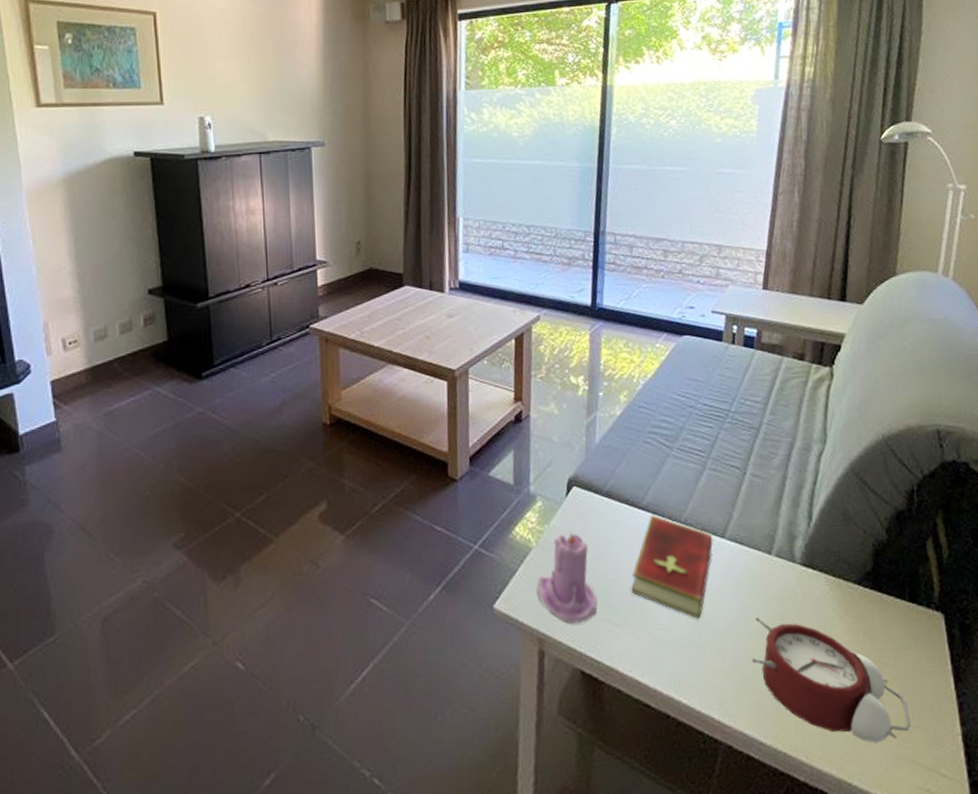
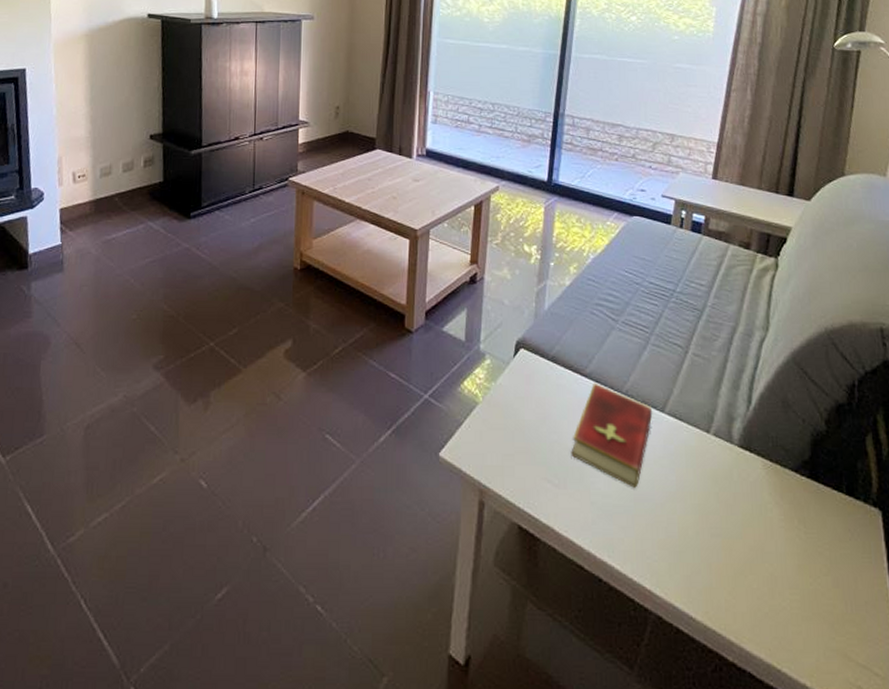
candle: present [537,531,598,624] -> none [481,391,538,480]
alarm clock: present [751,617,911,743] -> none [685,493,844,632]

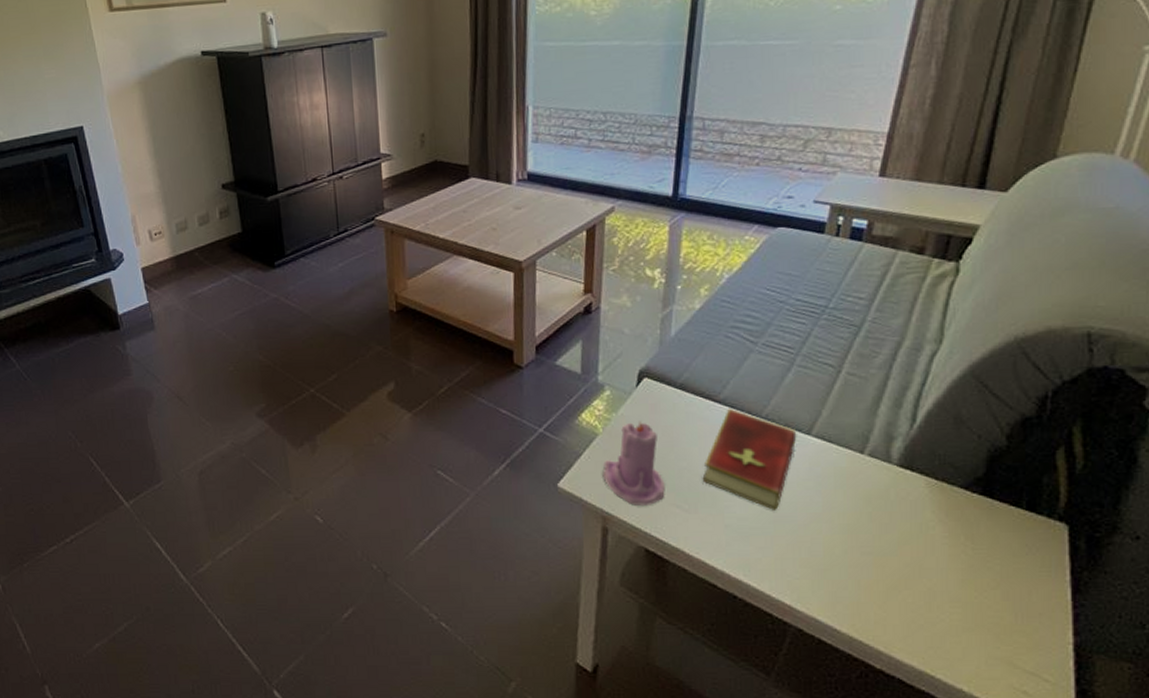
candle: none [481,391,538,480] -> present [602,420,665,507]

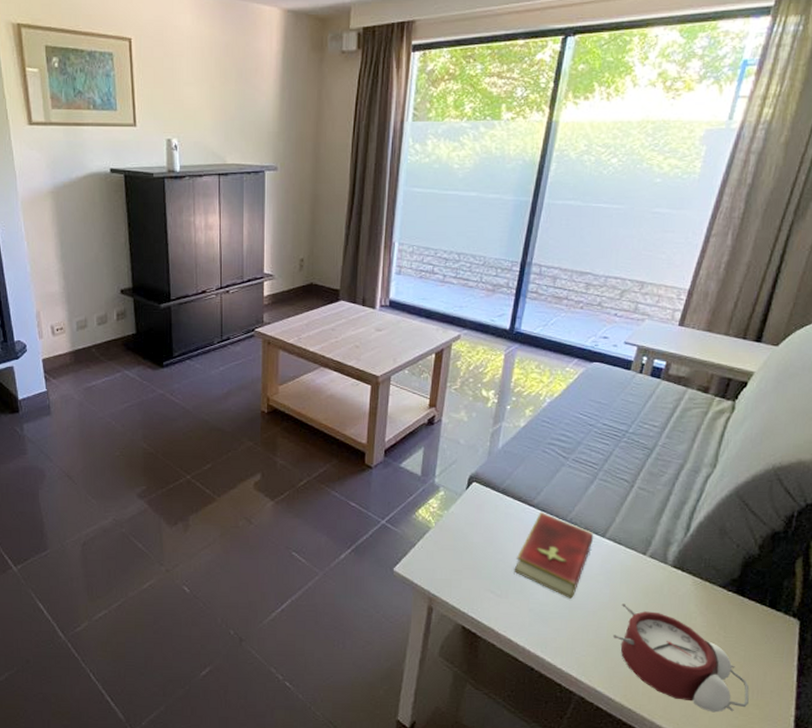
candle: present [602,420,665,507] -> none [432,518,483,591]
alarm clock: none [831,513,1011,642] -> present [612,603,749,713]

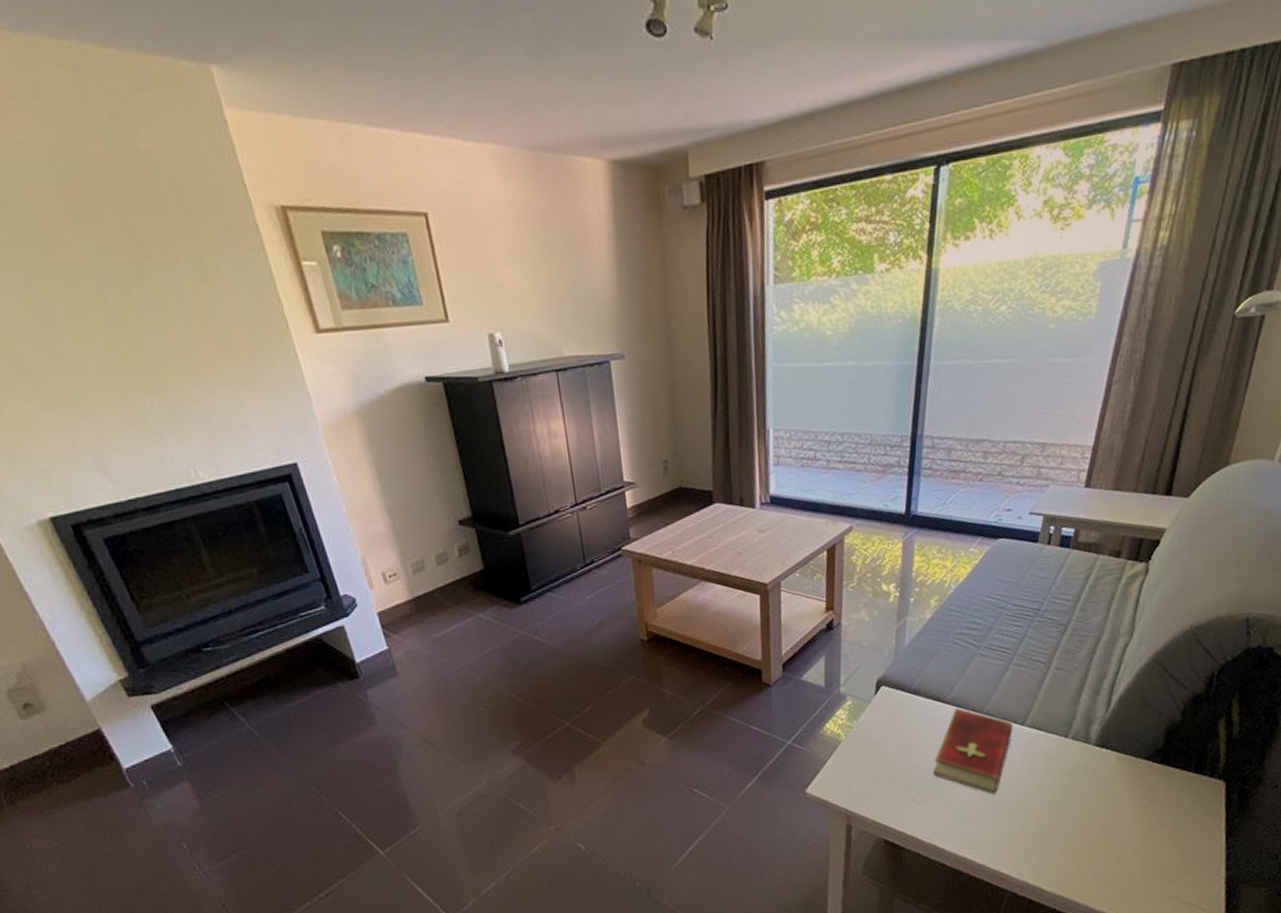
alarm clock: present [612,603,749,713] -> none [1040,791,1180,887]

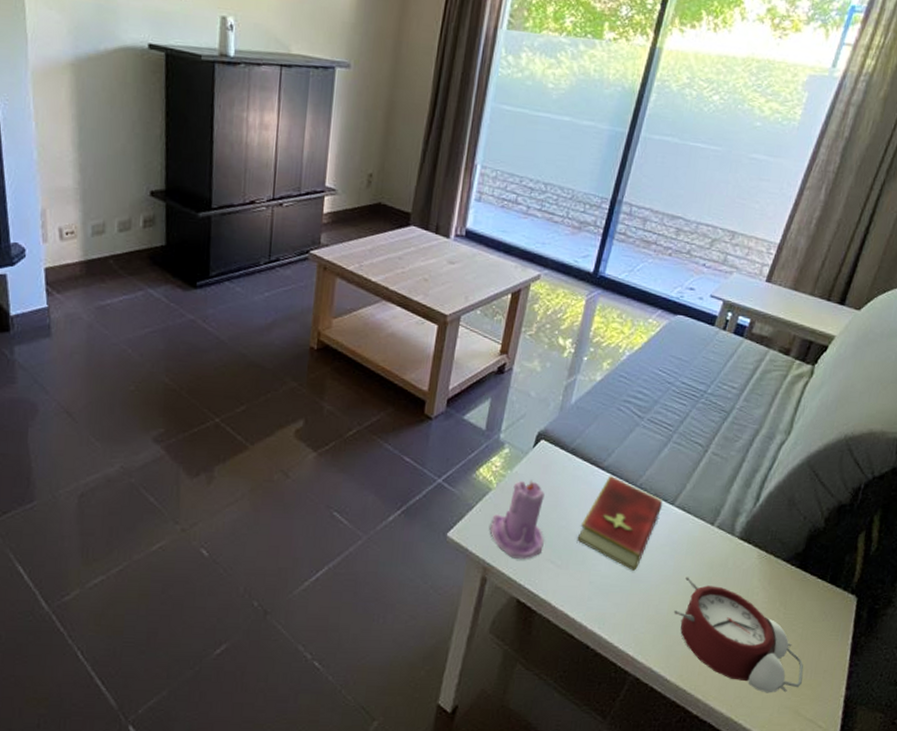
candle: none [846,725,901,803] -> present [490,479,545,560]
alarm clock: none [1040,791,1180,887] -> present [673,577,804,693]

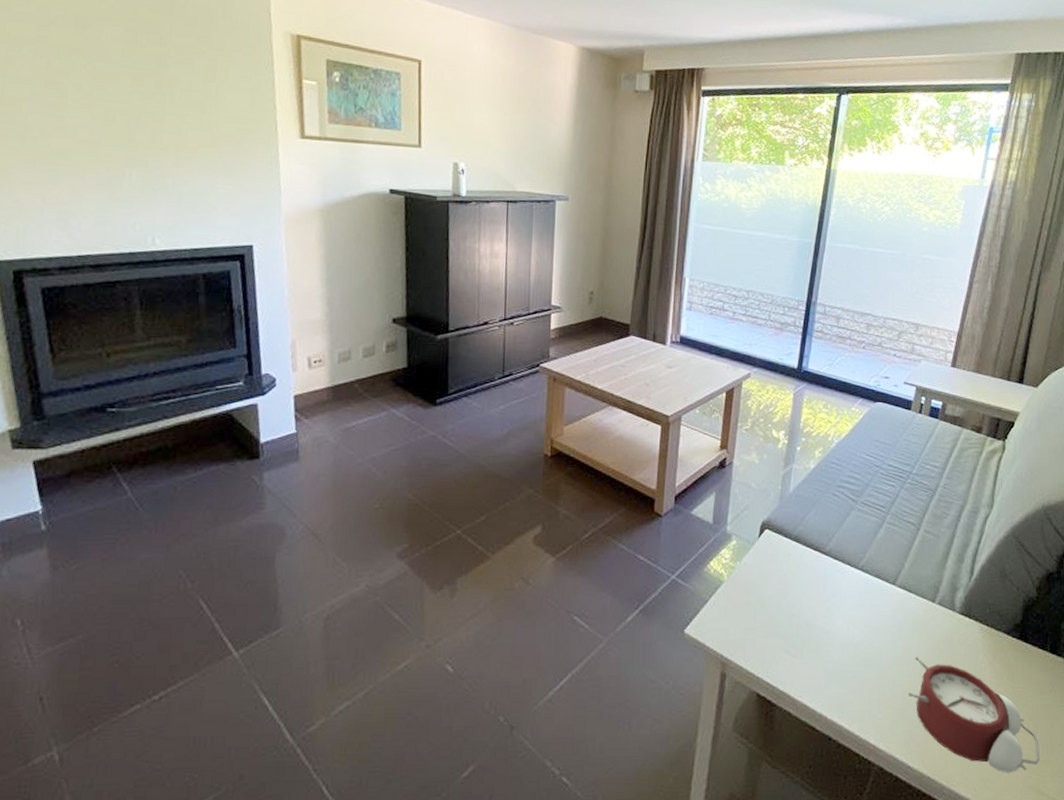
candle: present [490,479,545,560] -> none [725,569,777,652]
hardcover book: present [577,475,663,571] -> none [808,559,885,655]

